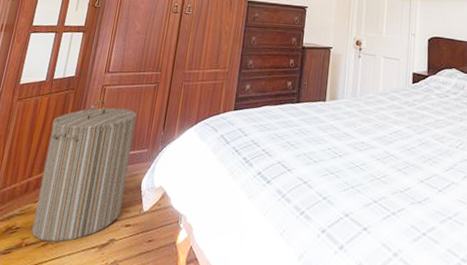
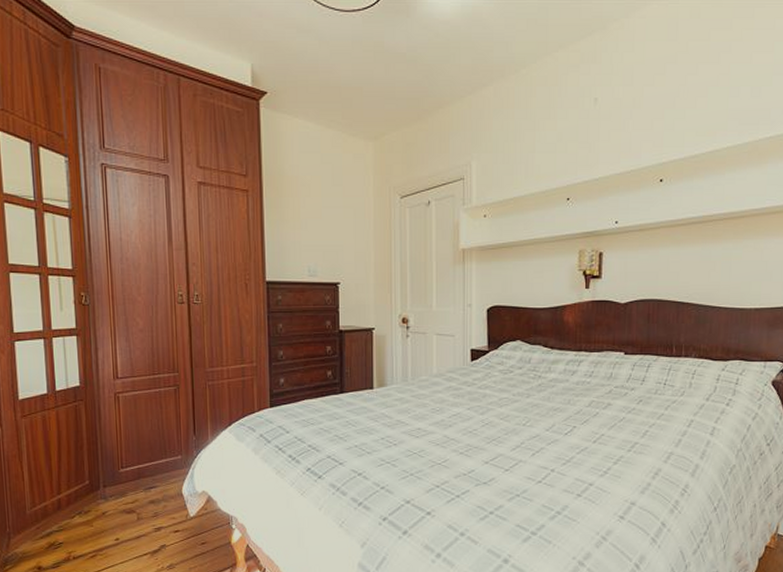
laundry hamper: present [32,100,137,243] -> none [68,410,166,553]

